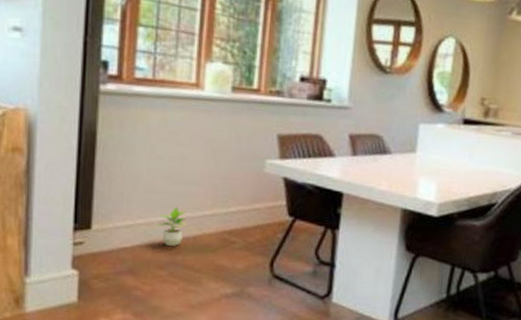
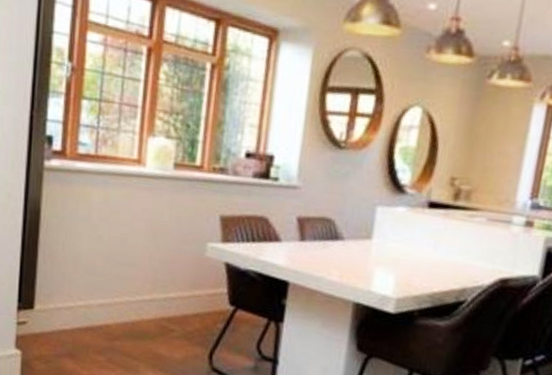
potted plant: present [156,206,187,246] -> none [95,289,126,331]

